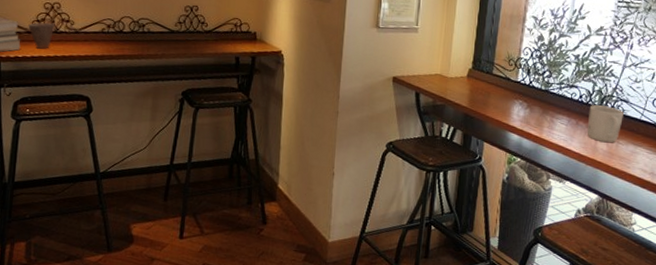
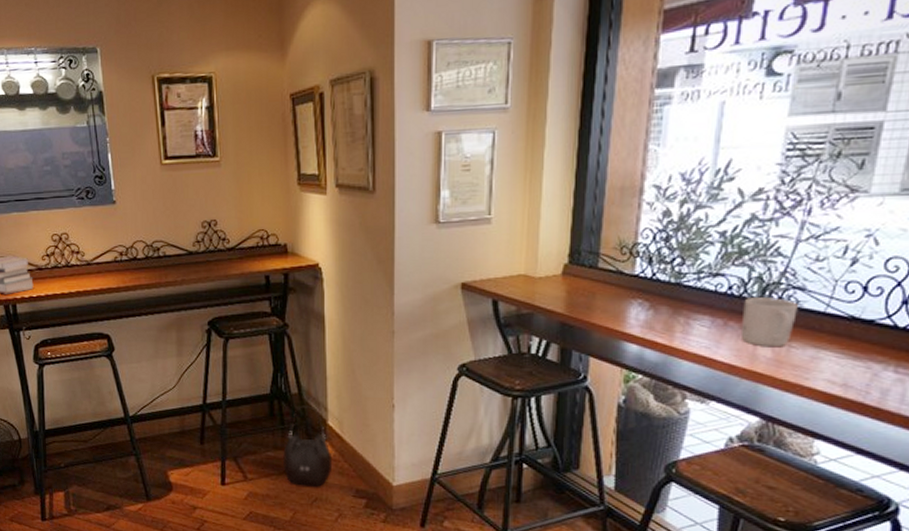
cup: present [28,22,55,49] -> none [38,256,66,286]
handbag: none [237,170,280,242] -> present [283,405,333,487]

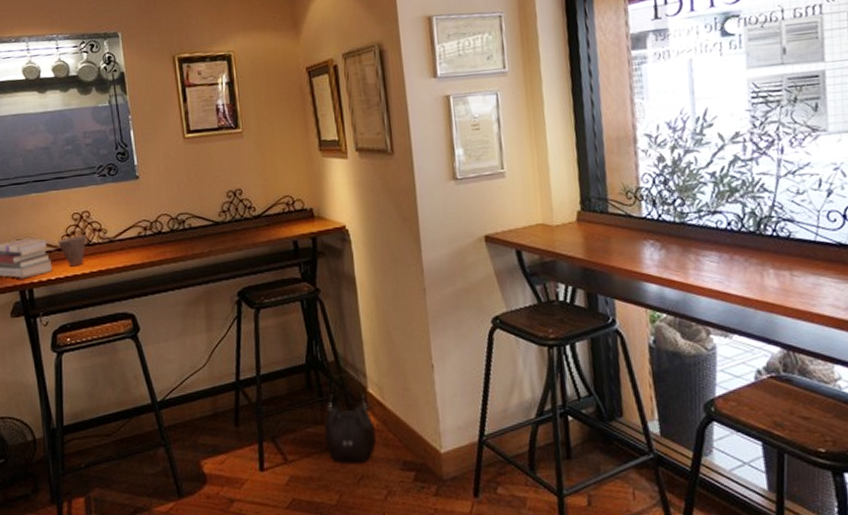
cup: none [38,256,66,286] -> present [58,234,87,267]
mug: present [740,297,798,348] -> none [743,230,792,278]

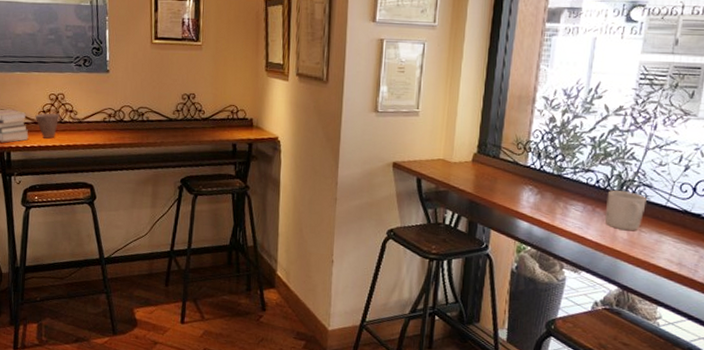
handbag: present [324,373,377,463] -> none [236,256,279,329]
mug: none [743,230,792,278] -> present [604,190,647,231]

